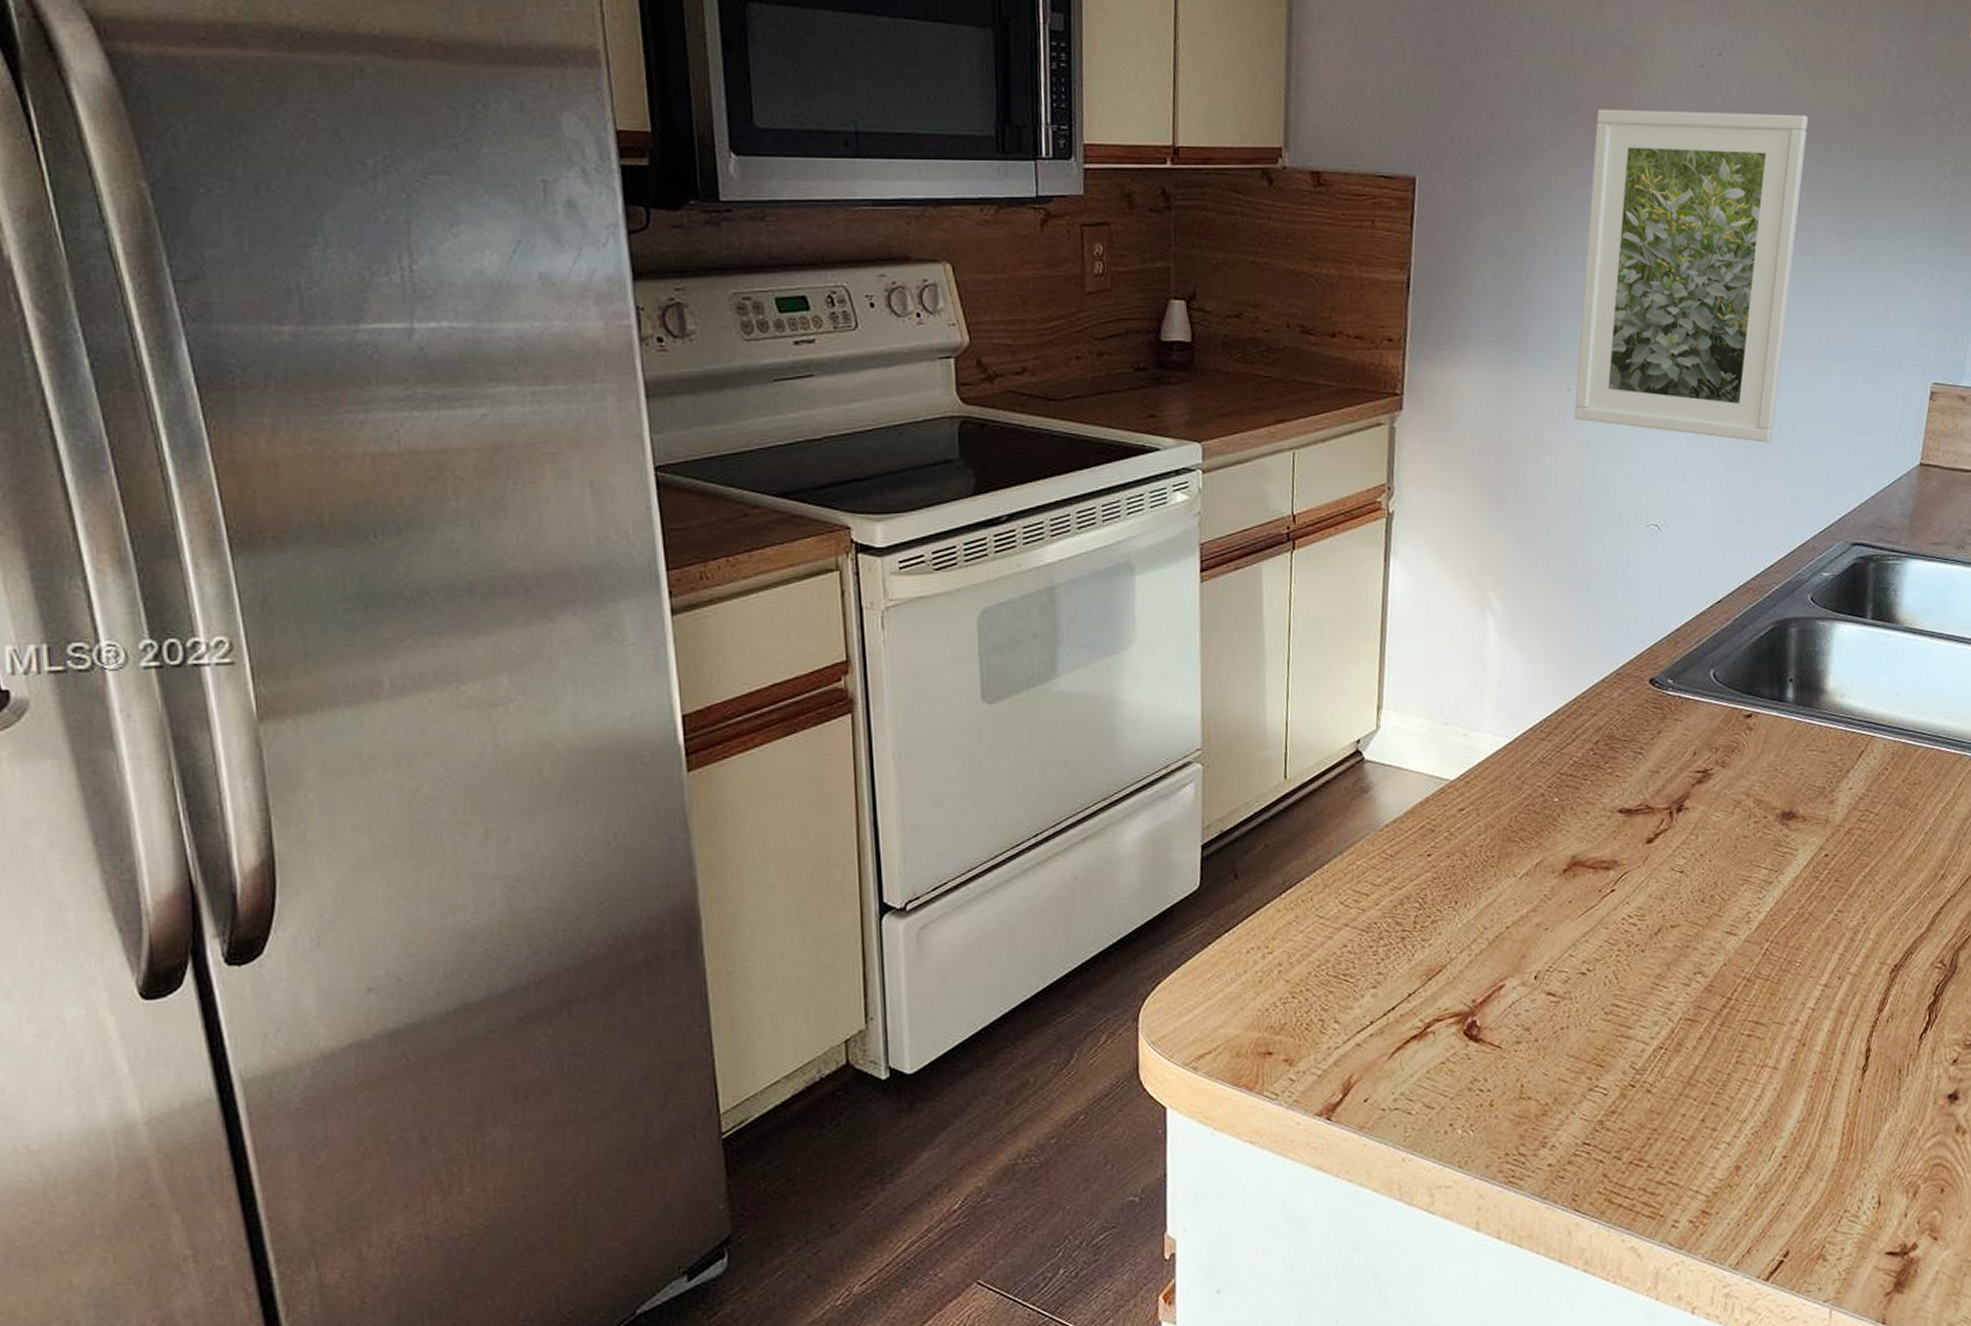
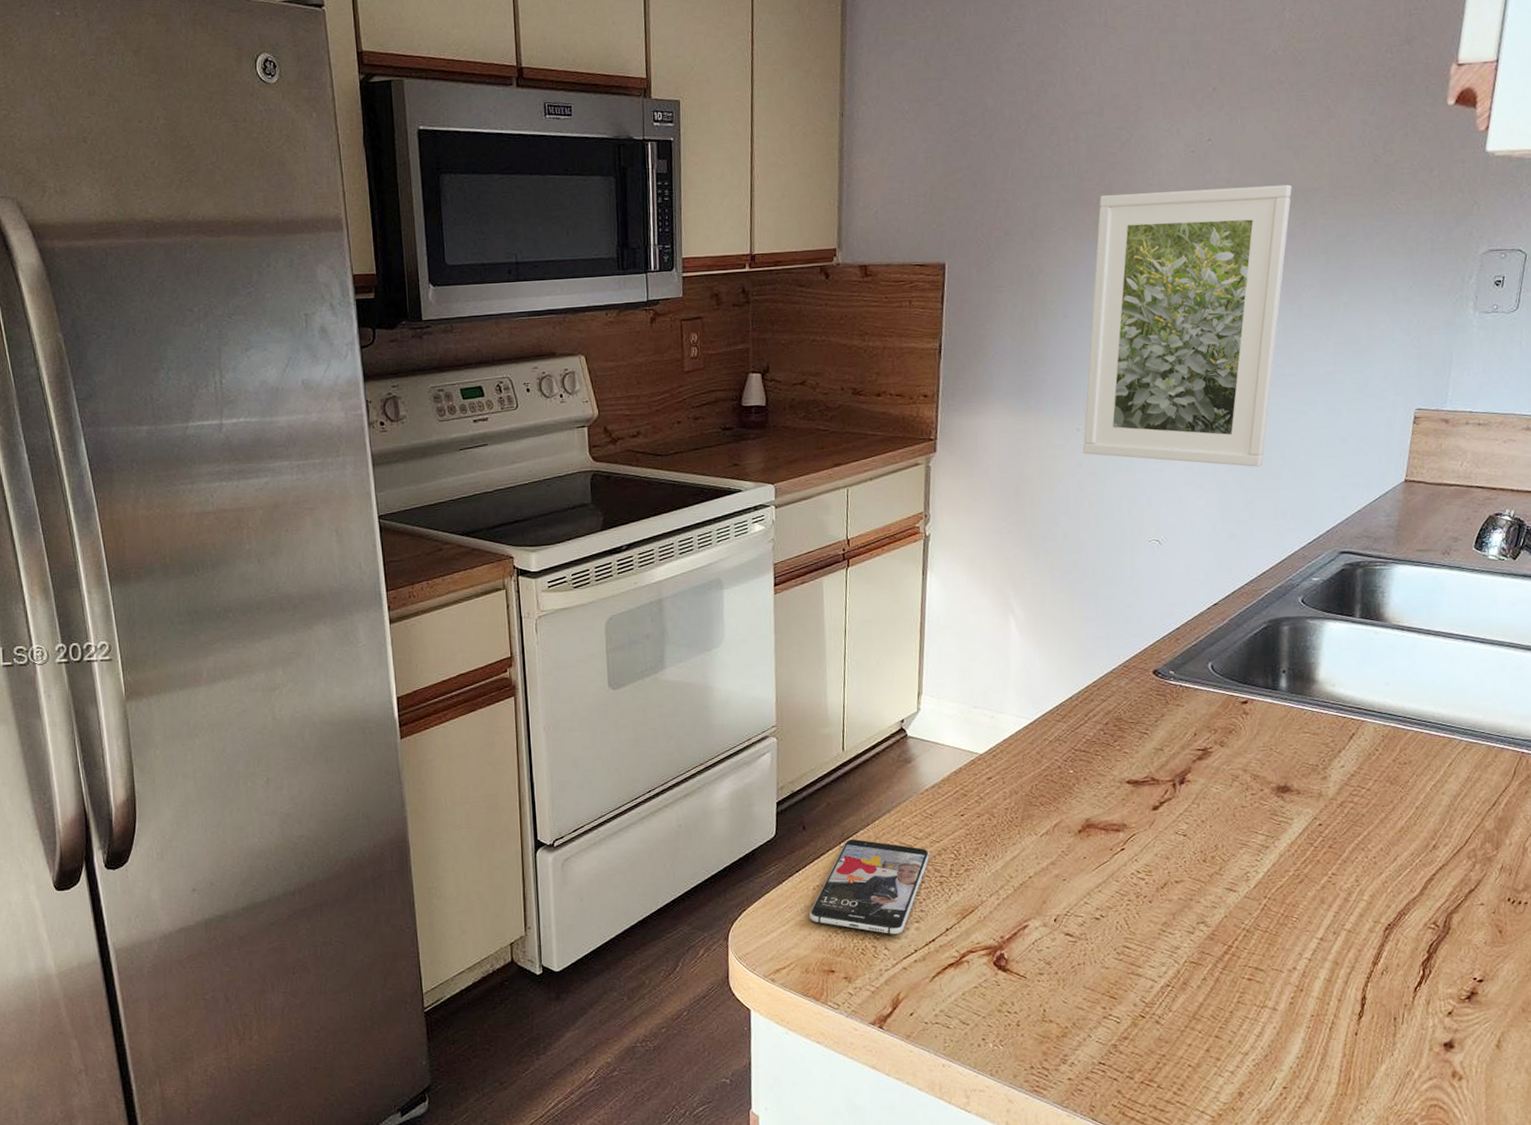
smartphone: none [1241,888,1390,1005] -> present [809,839,930,935]

